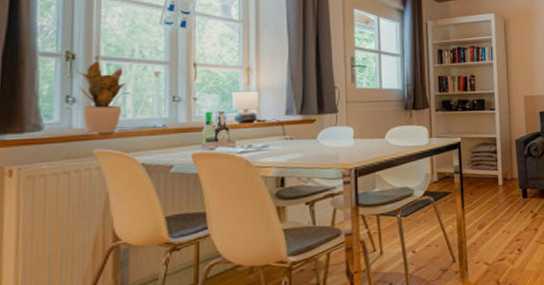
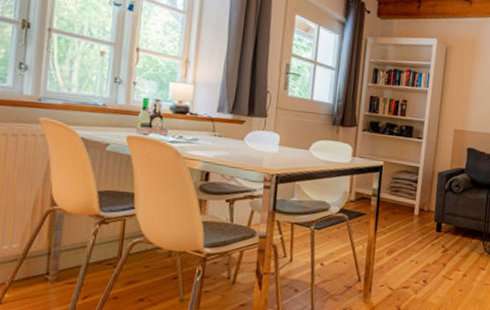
potted plant: present [75,61,132,134] -> none [29,33,78,105]

